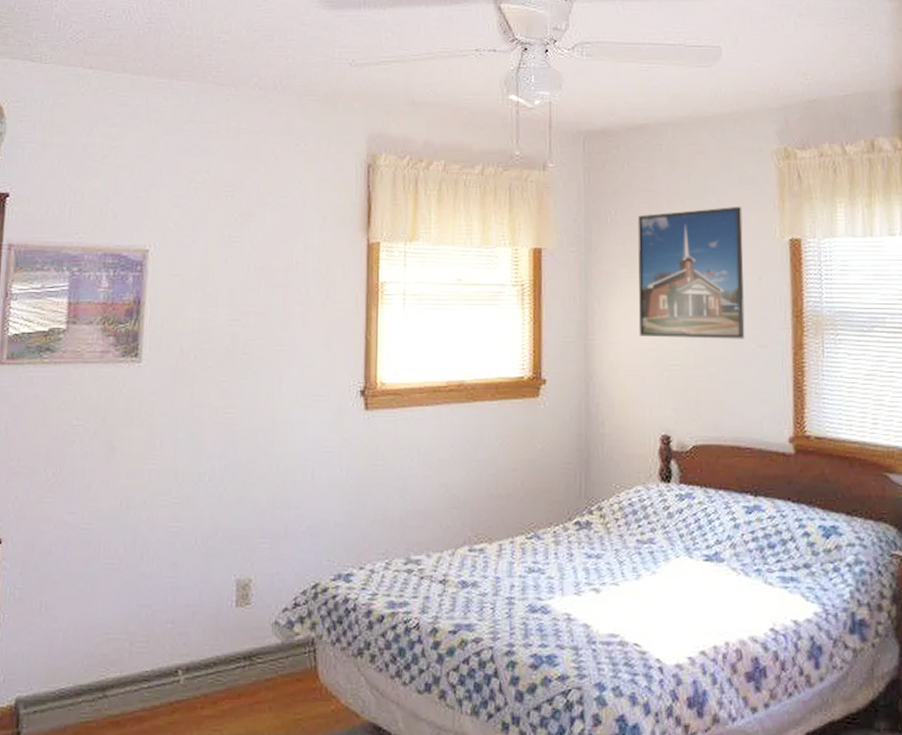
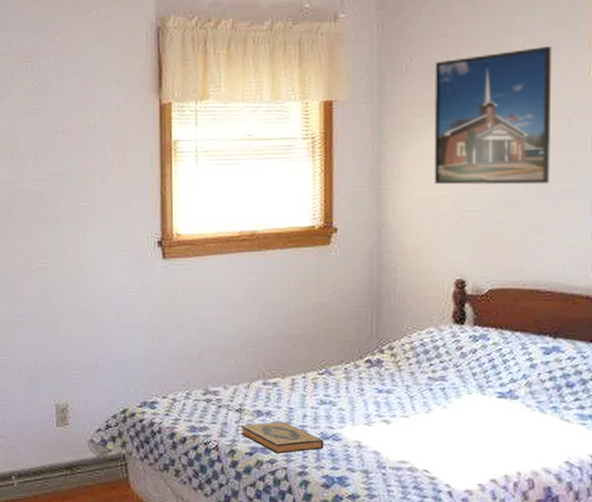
hardback book: none [443,593,532,631] -> present [240,421,324,454]

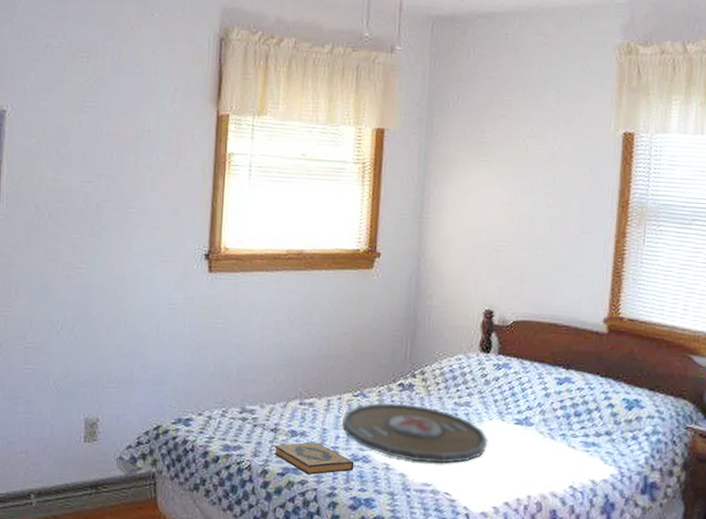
serving tray: none [308,380,468,441] -> present [341,403,488,464]
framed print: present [434,45,552,185] -> none [471,98,580,225]

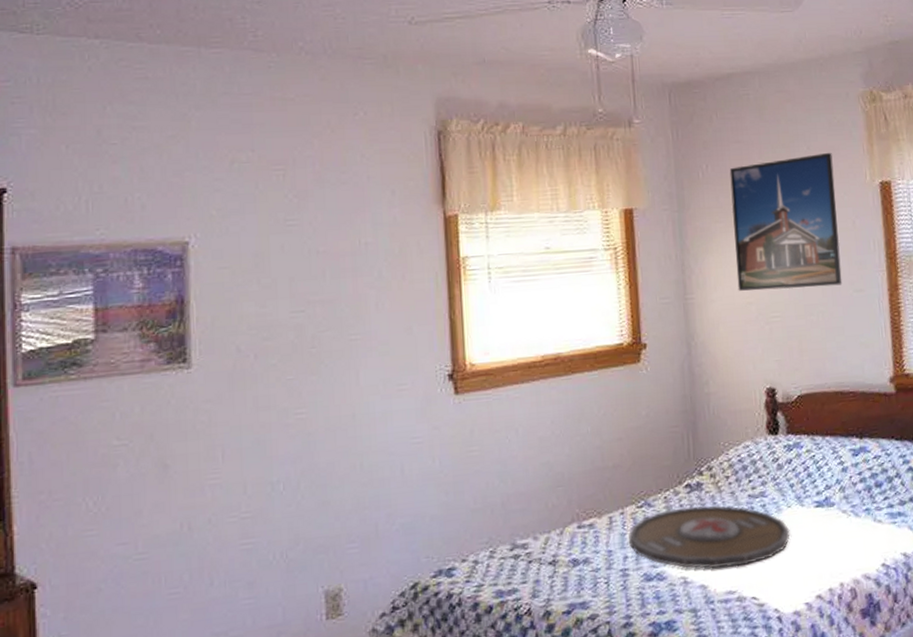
hardback book: present [273,442,354,475] -> none [554,567,649,607]
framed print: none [471,98,580,225] -> present [729,152,843,291]

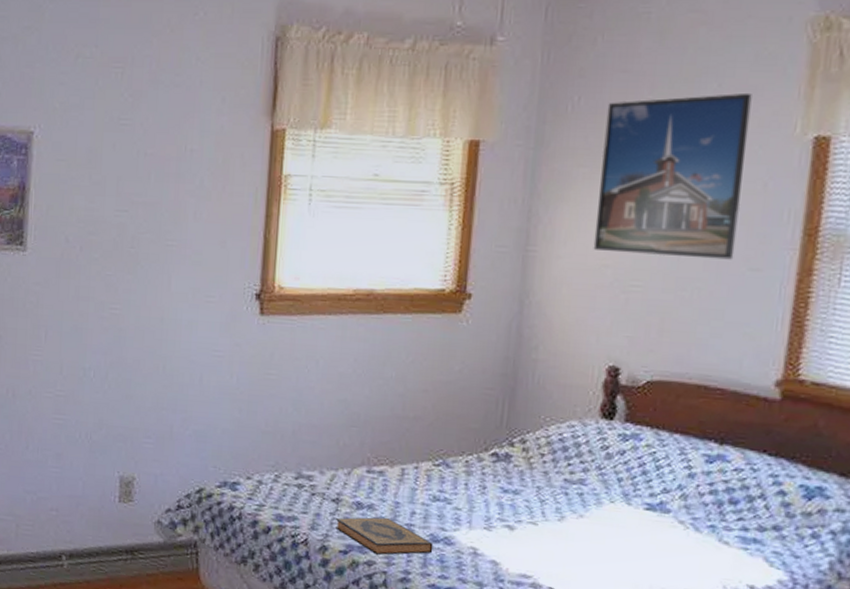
hardback book: none [554,567,649,607] -> present [335,517,434,555]
serving tray: present [628,504,790,569] -> none [418,475,608,552]

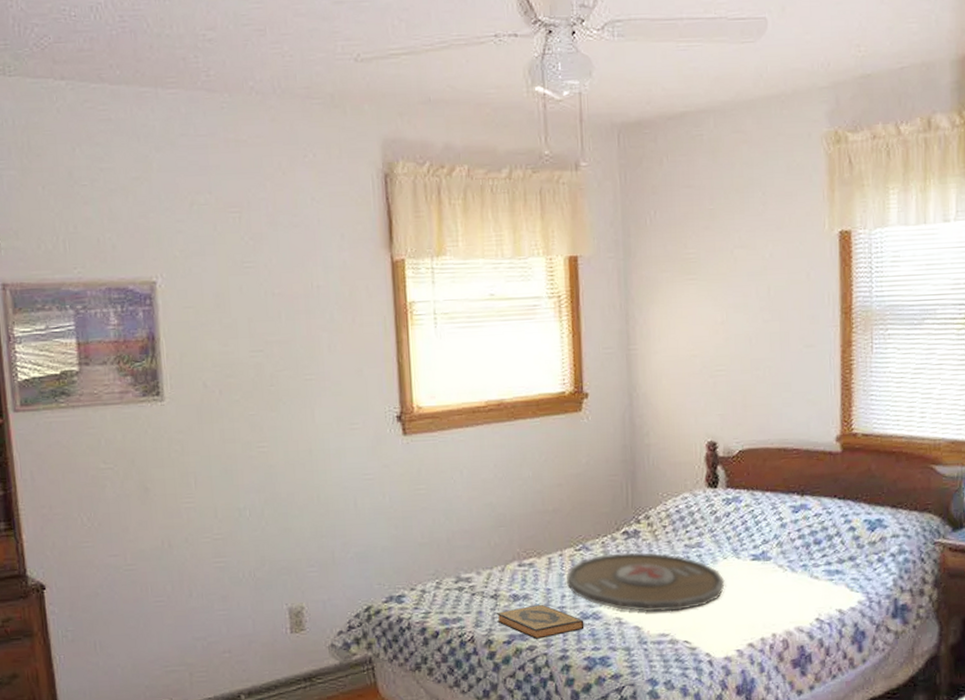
serving tray: none [418,475,608,552] -> present [566,552,725,612]
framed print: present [593,92,752,260] -> none [678,198,792,343]

